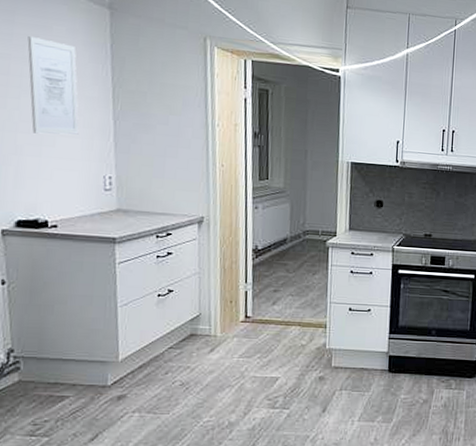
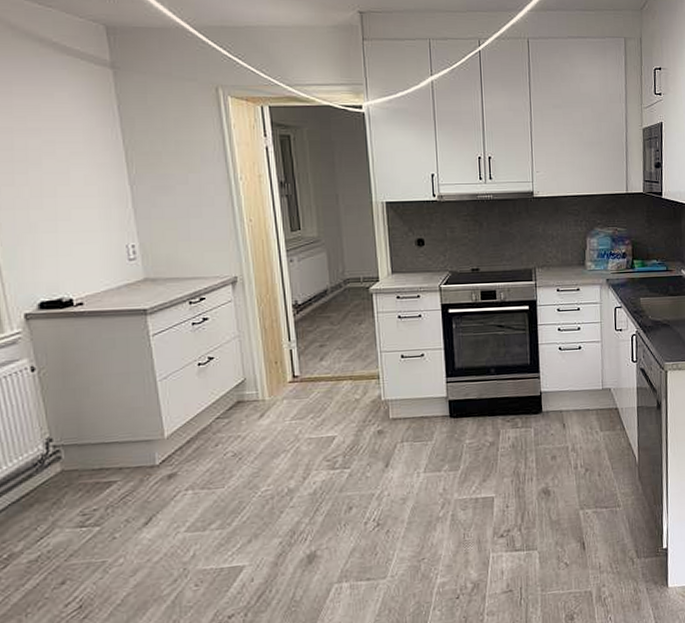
wall art: present [27,35,79,135] -> none [29,105,95,208]

